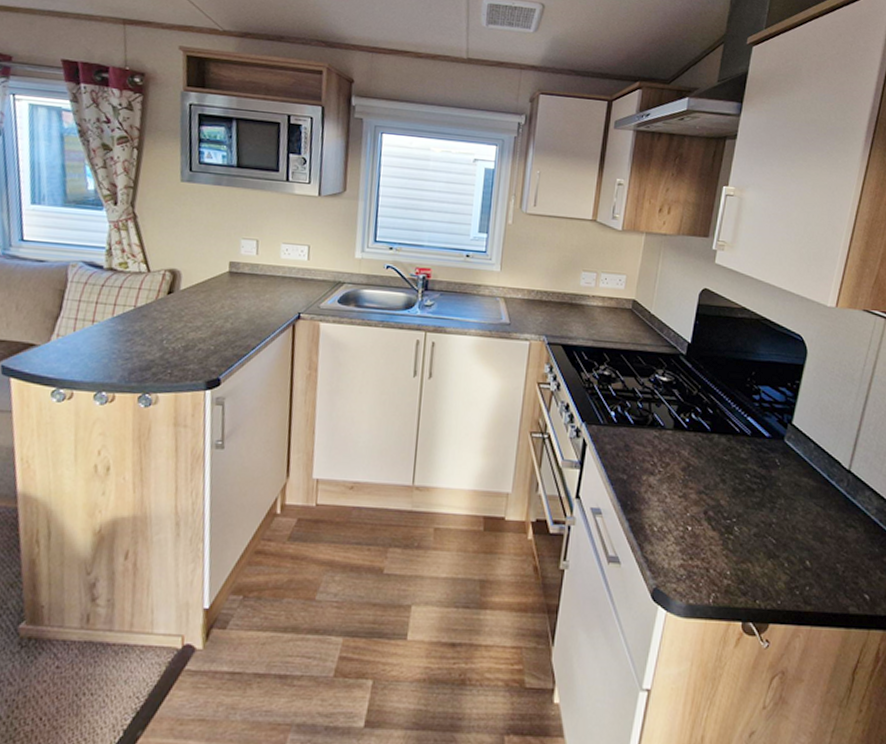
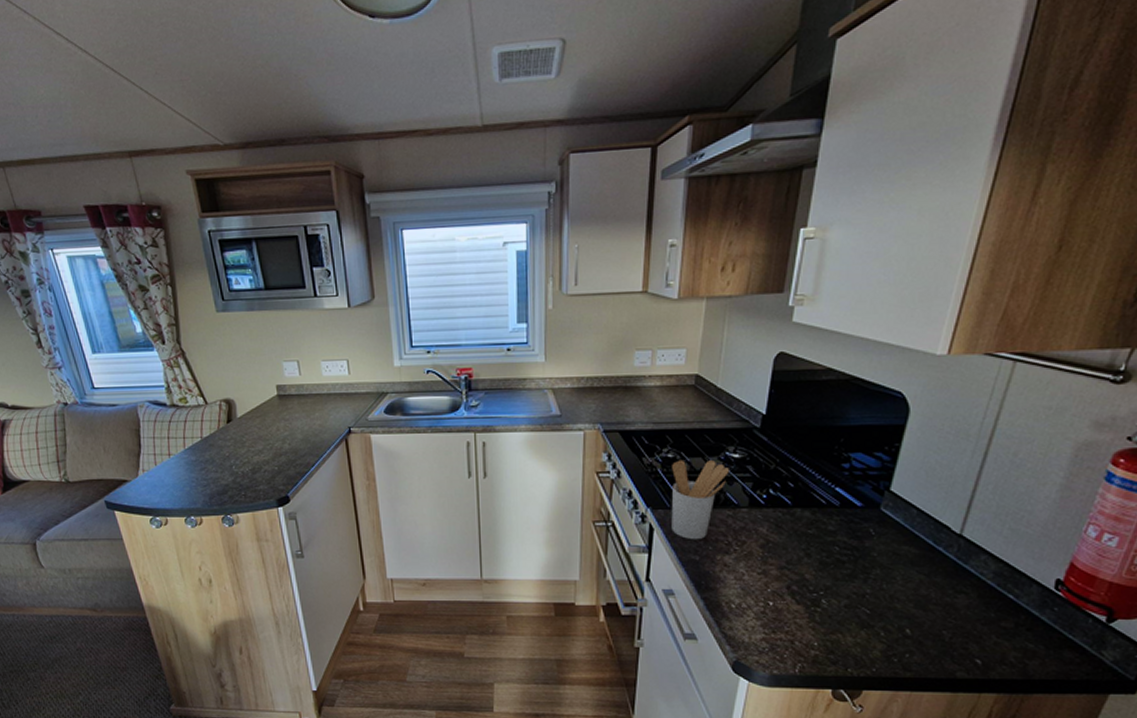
utensil holder: none [603,378,658,459] -> present [671,459,729,540]

